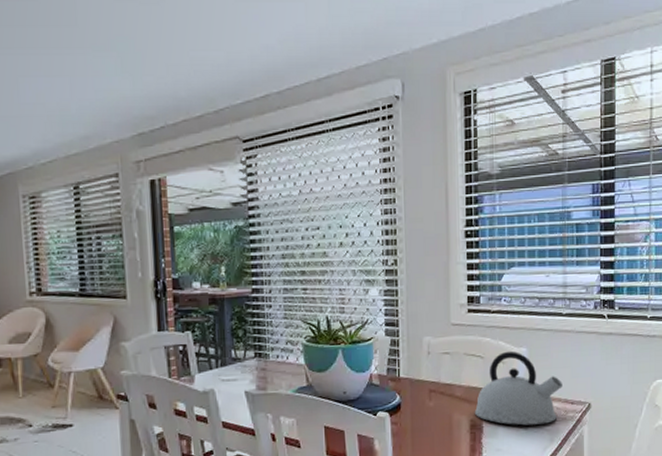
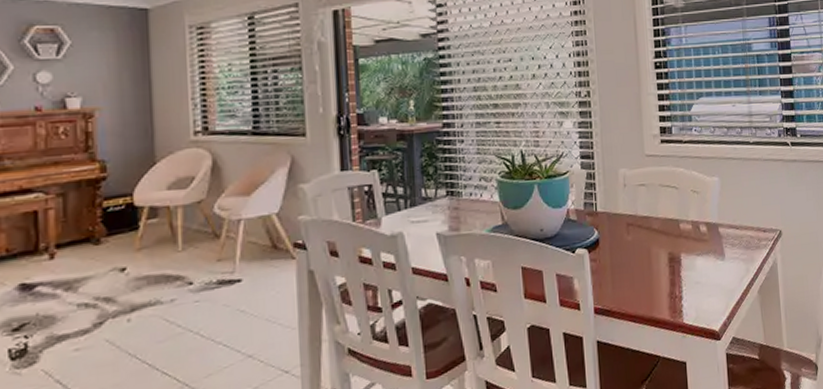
kettle: present [474,351,562,426] -> none [672,180,754,256]

